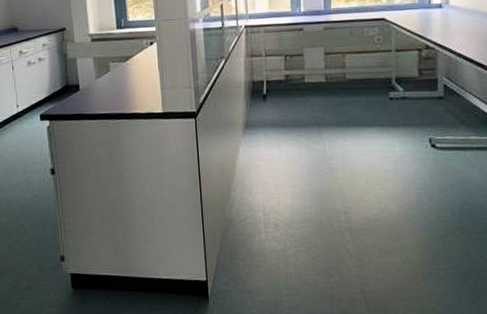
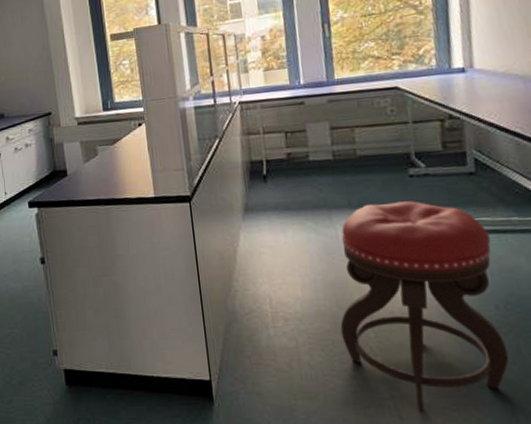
stool: none [323,121,459,304] -> present [340,201,509,413]

